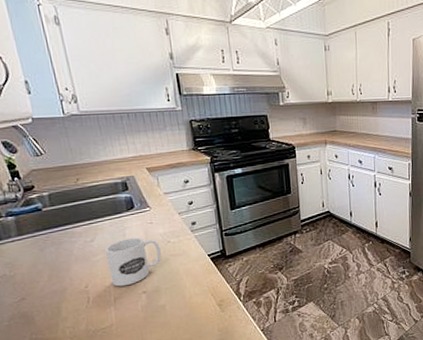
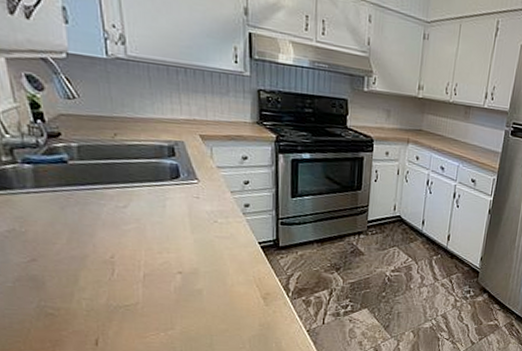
mug: present [104,238,161,287] -> none [139,210,204,263]

